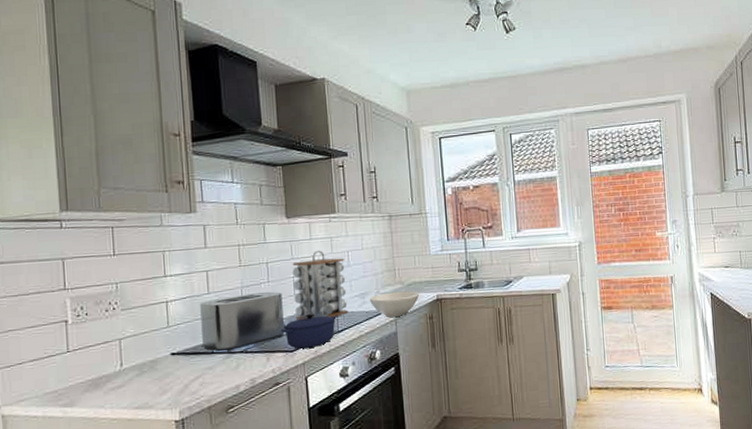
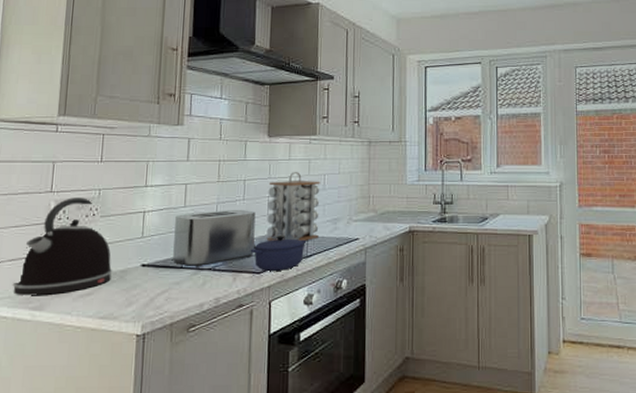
kettle: none [37,292,142,395] -> present [12,198,113,296]
bowl: present [369,290,420,318] -> none [340,220,392,247]

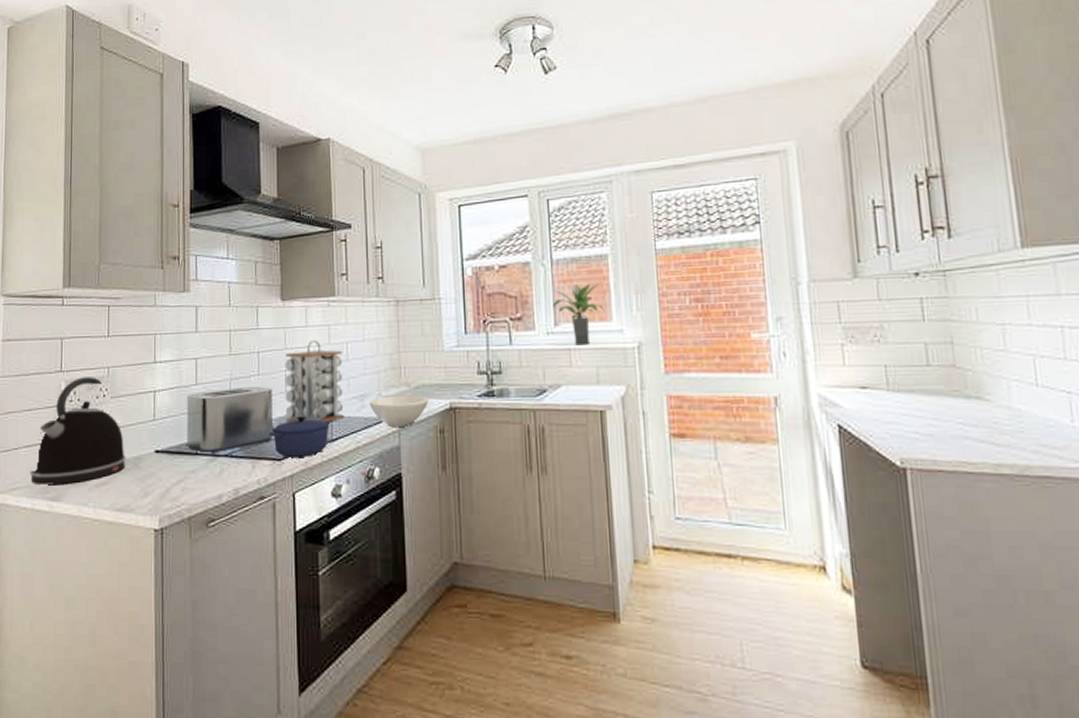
bowl: none [340,220,392,247] -> present [368,395,429,428]
potted plant: none [496,135,535,183] -> present [553,283,604,346]

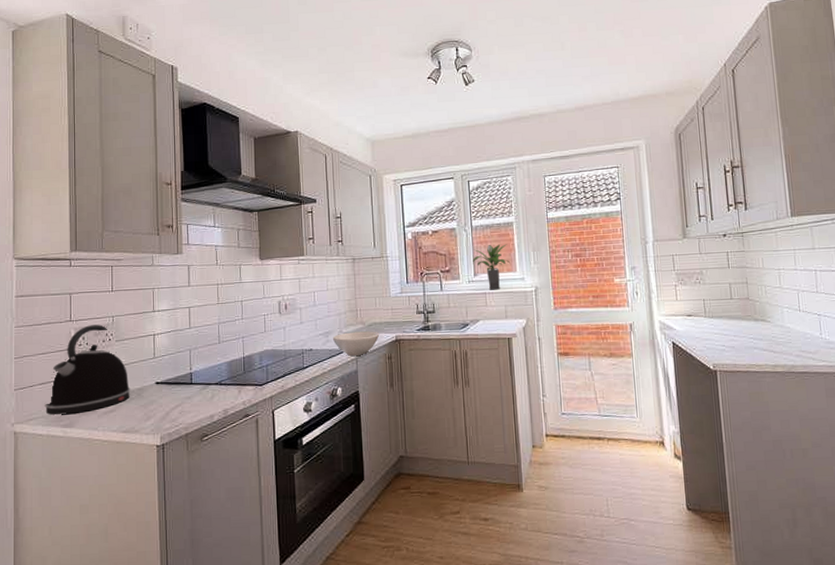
toaster: present [186,387,274,454] -> none [182,328,256,383]
cooking pot: present [269,414,330,457] -> none [251,349,301,383]
spice rack: present [285,339,344,423] -> none [263,290,313,356]

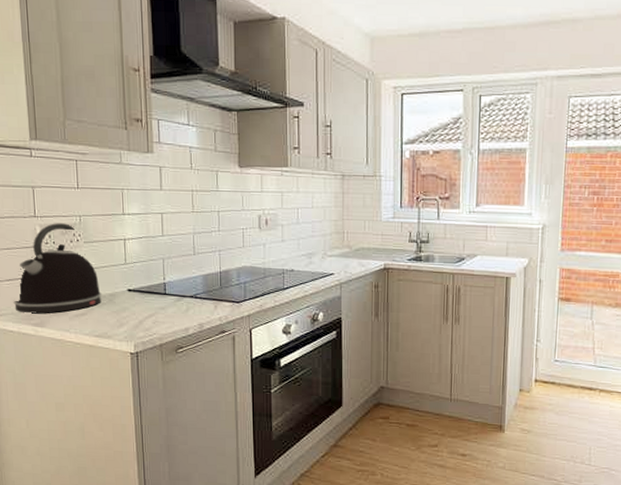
bowl: present [332,331,380,357] -> none [315,255,367,282]
potted plant: present [473,244,510,290] -> none [476,173,518,224]

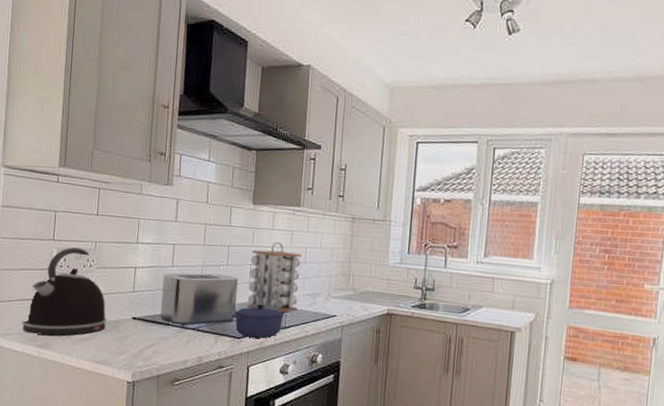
toaster: none [155,240,233,294] -> present [159,273,238,326]
cooking pot: none [228,266,282,301] -> present [231,303,285,339]
spice rack: none [242,203,294,275] -> present [247,241,302,313]

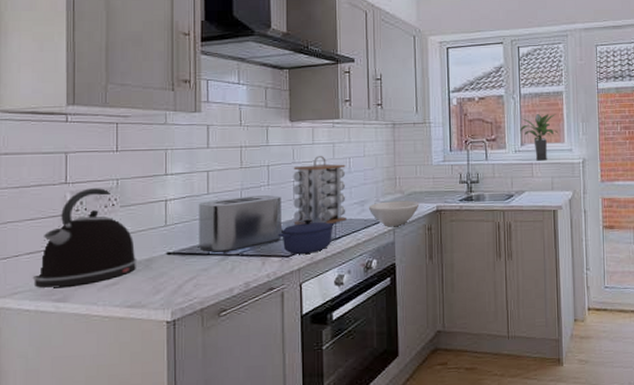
bowl: none [319,297,371,325] -> present [368,200,420,227]
potted plant: none [485,224,528,277] -> present [520,114,558,161]

